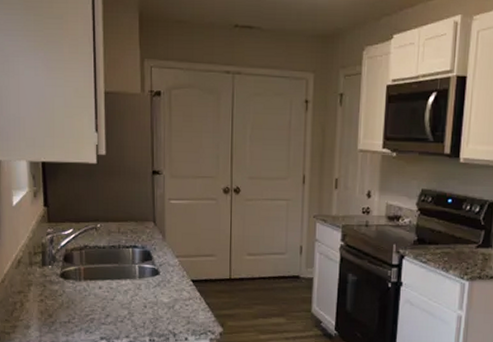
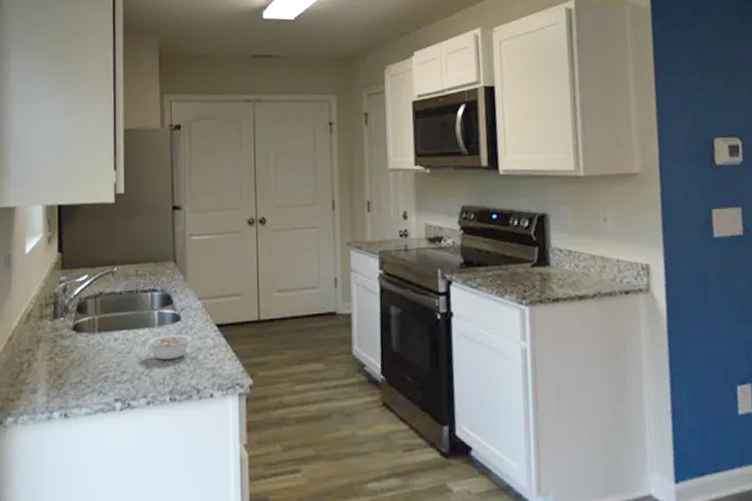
legume: none [129,286,173,307] -> present [147,334,196,360]

